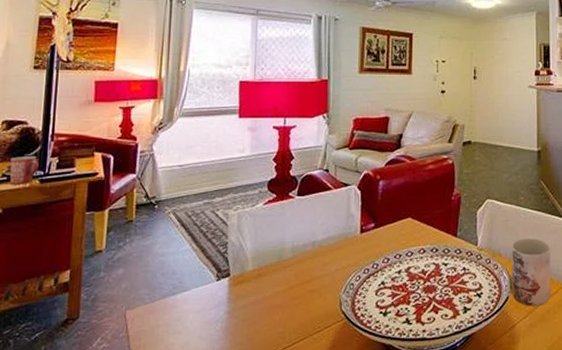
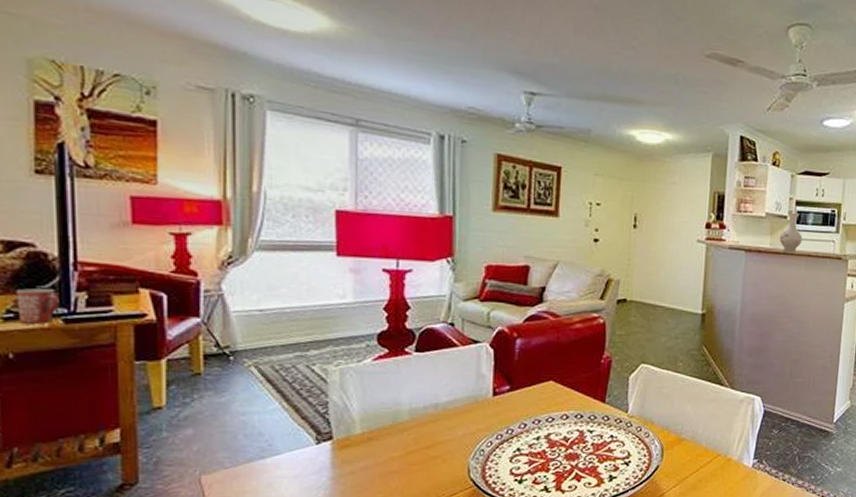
mug: present [512,238,551,306] -> none [663,407,708,475]

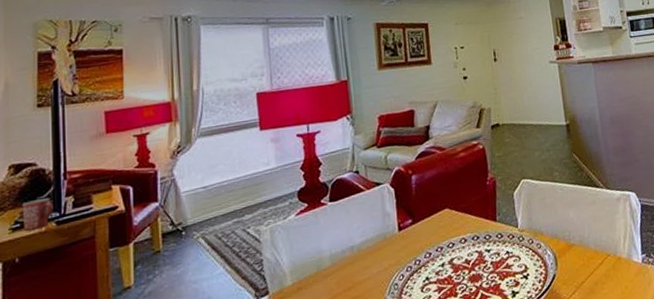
vase: present [779,212,803,253] -> none [619,22,640,57]

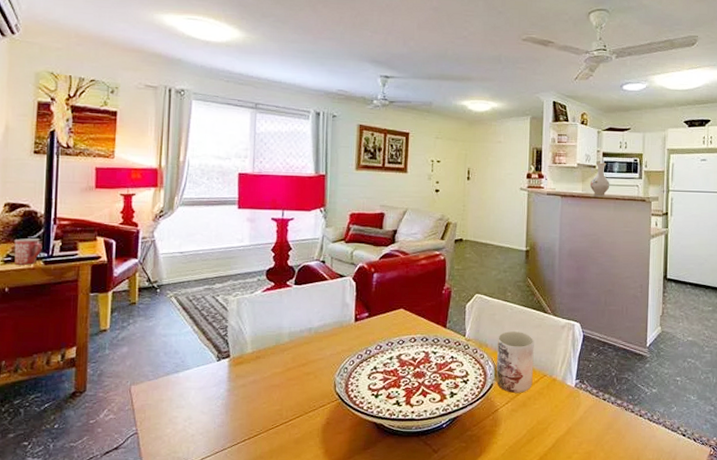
mug: none [552,212,598,281] -> present [496,331,534,393]
vase: none [619,22,640,57] -> present [589,162,610,197]

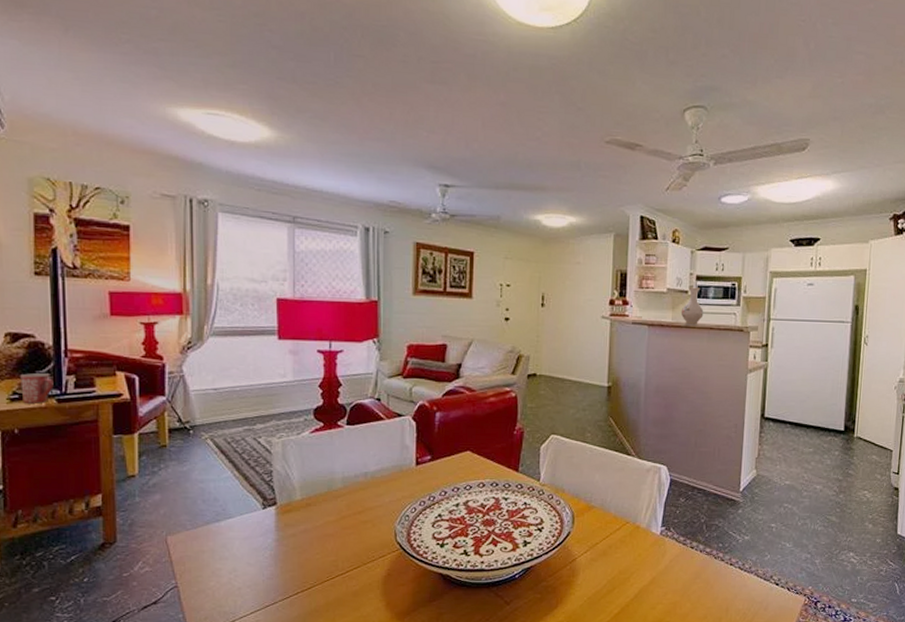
mug: present [496,331,534,393] -> none [574,475,616,541]

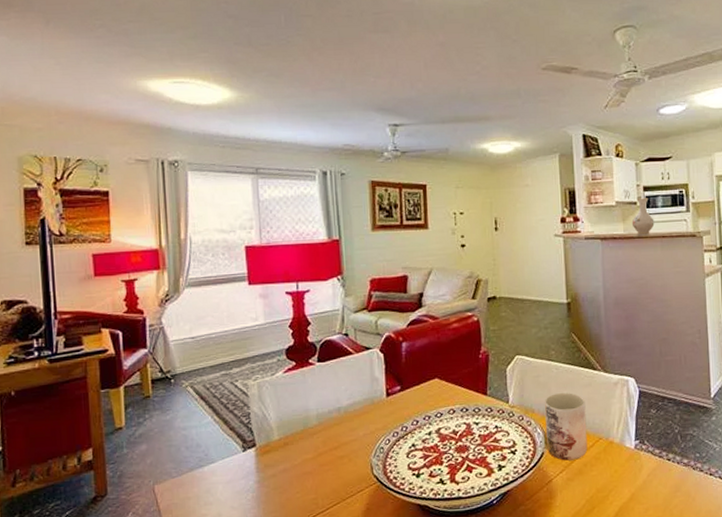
mug: present [20,373,54,403] -> none [15,336,46,366]
mug: none [574,475,616,541] -> present [545,393,588,461]

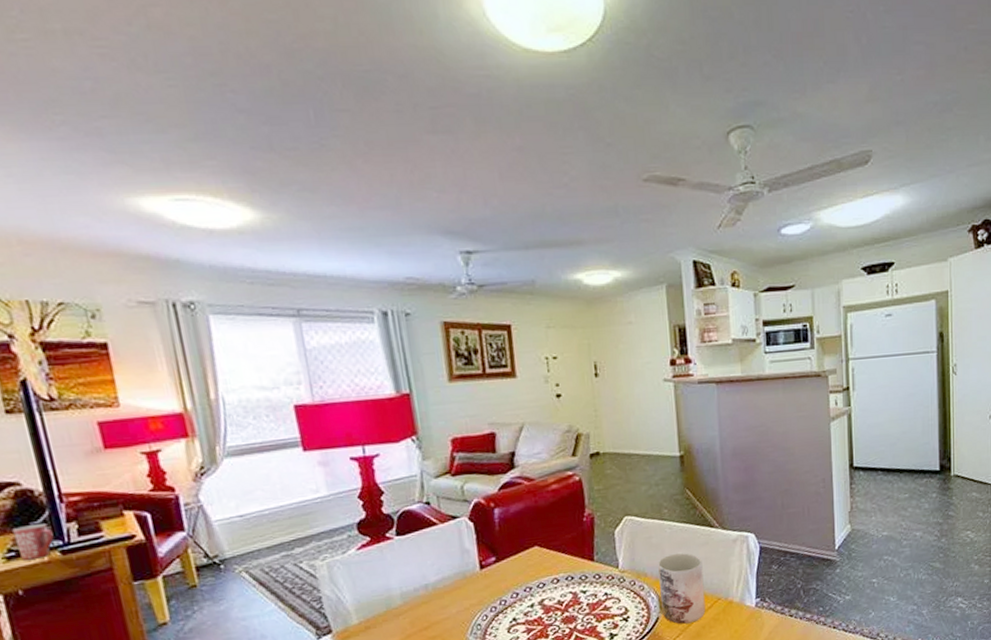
mug: none [15,336,46,366] -> present [12,524,54,560]
vase: present [631,197,655,236] -> none [750,333,776,378]

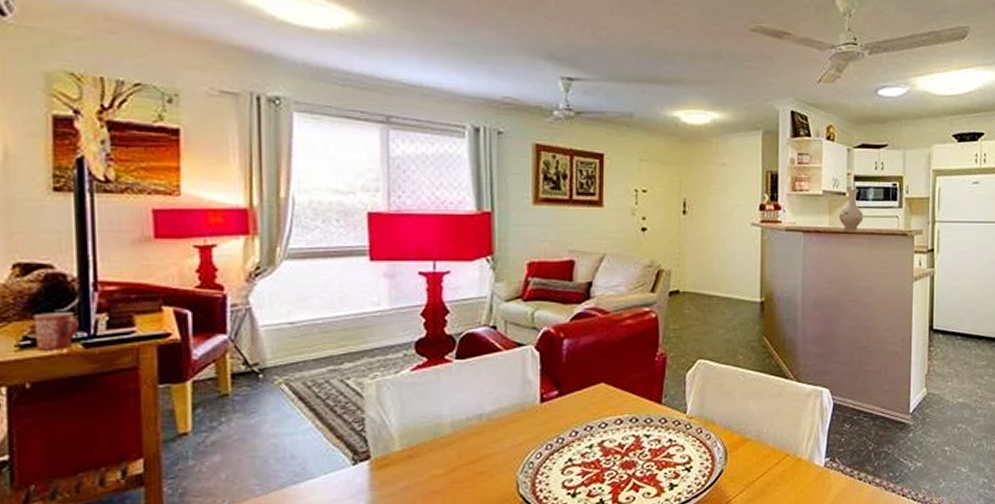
mug: present [658,553,706,624] -> none [727,403,774,479]
vase: none [750,333,776,378] -> present [838,188,864,231]

